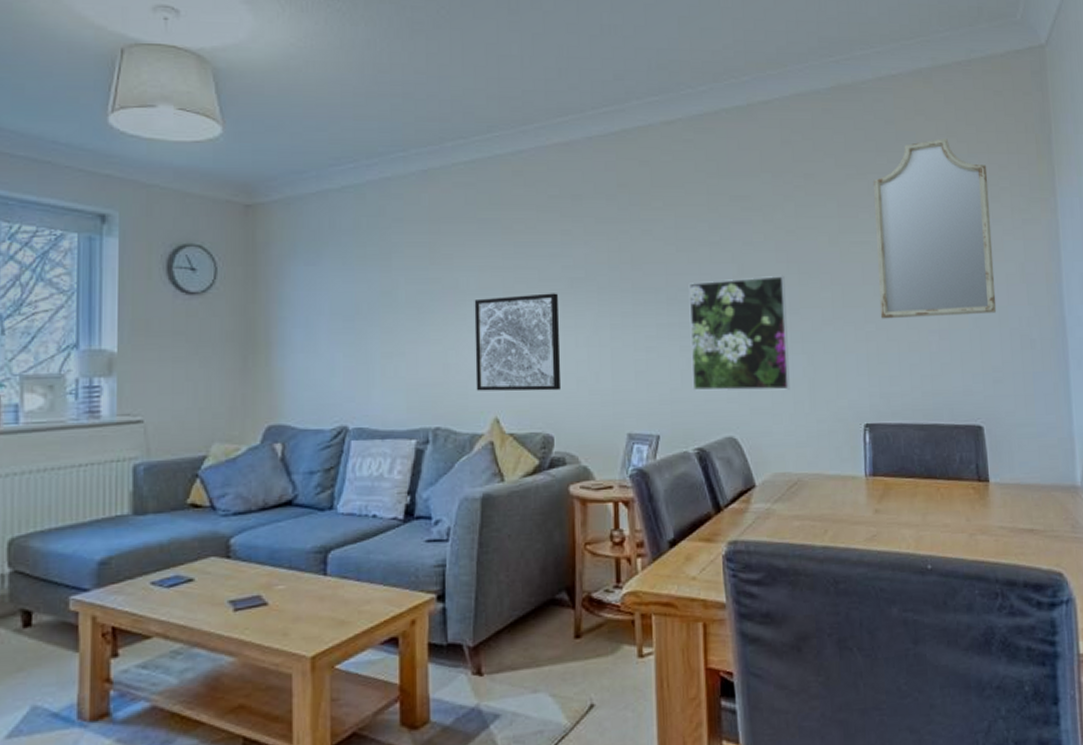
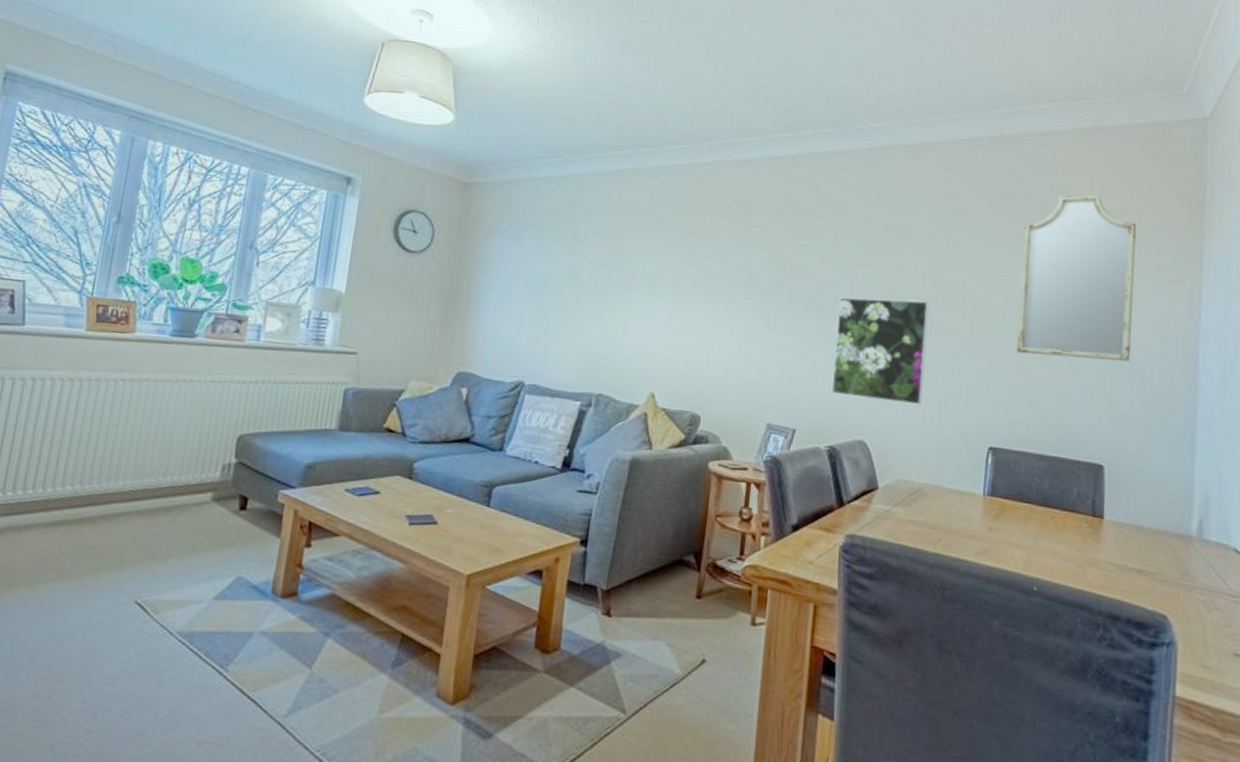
wall art: present [474,293,562,391] -> none [638,287,720,377]

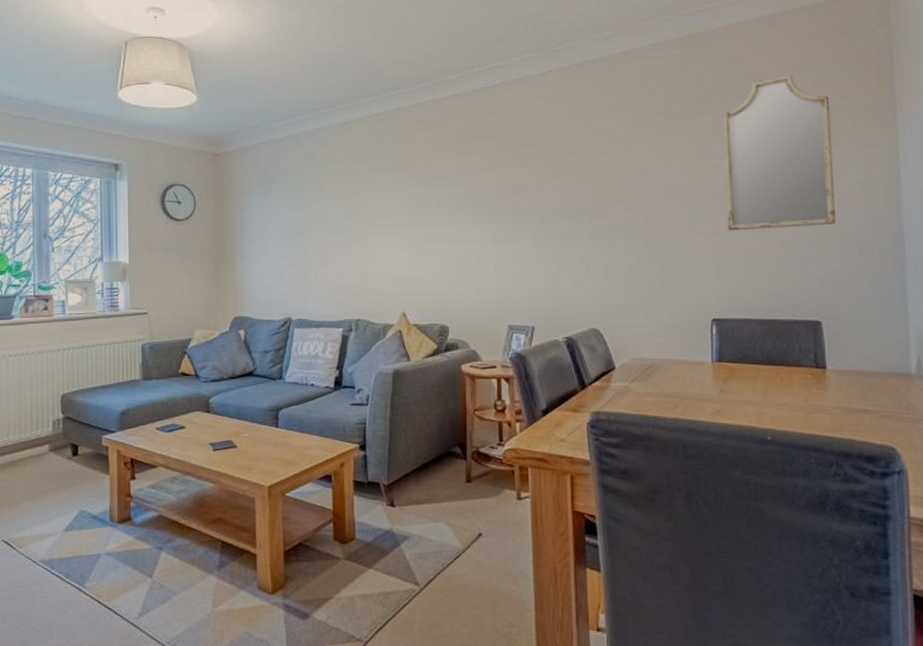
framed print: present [831,297,930,406] -> none [558,196,646,292]

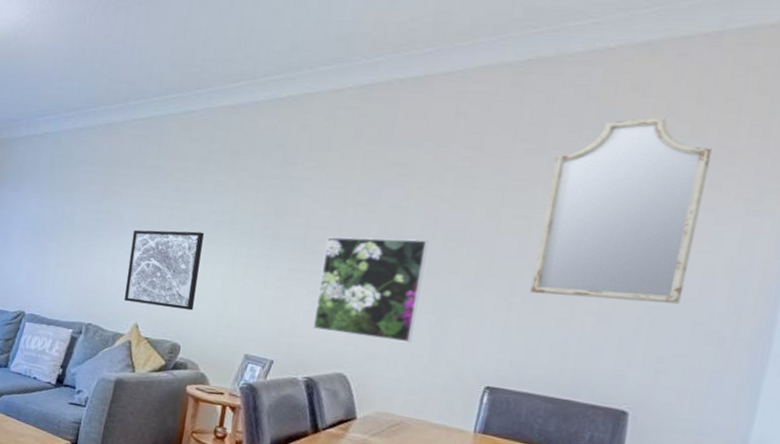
wall art: none [385,215,455,292] -> present [124,230,204,311]
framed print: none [558,196,646,292] -> present [312,237,429,343]

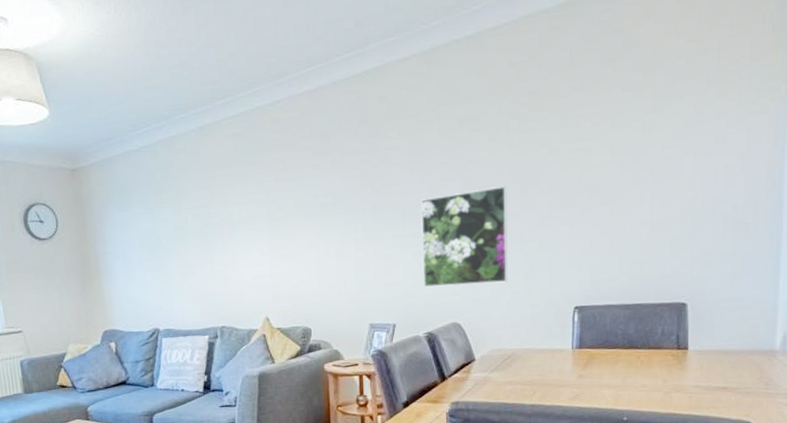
wall art: present [124,230,204,311] -> none [245,217,316,298]
home mirror: present [529,117,713,304] -> none [595,40,716,216]

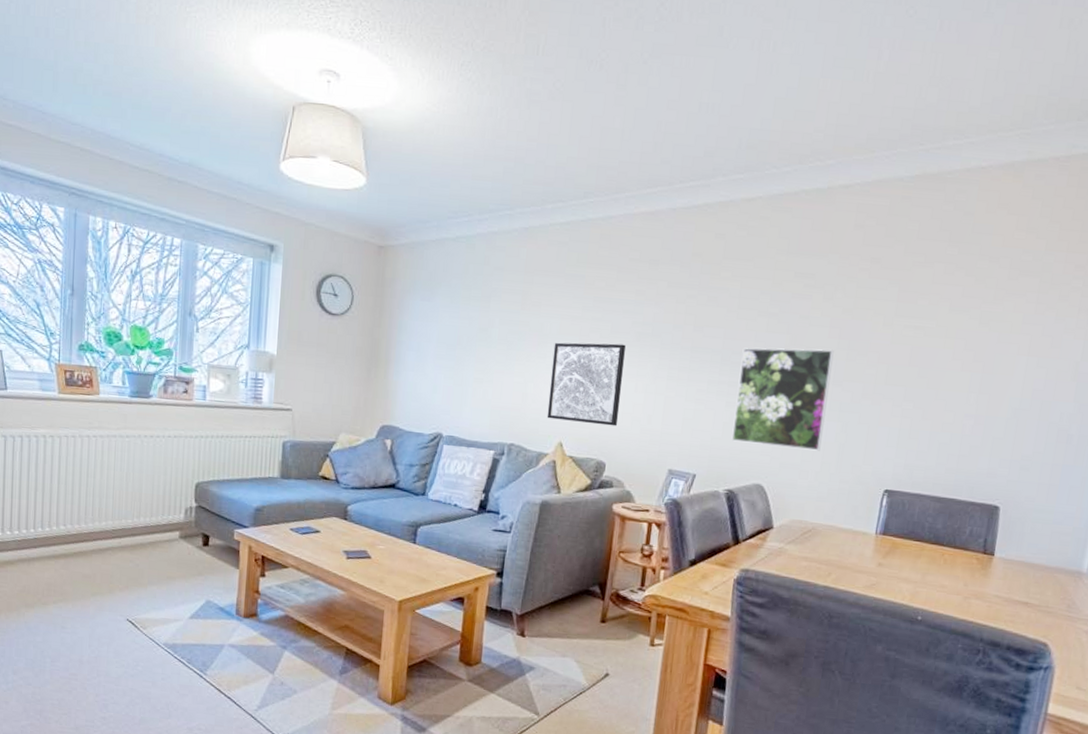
wall art: none [245,217,316,298] -> present [547,342,626,427]

